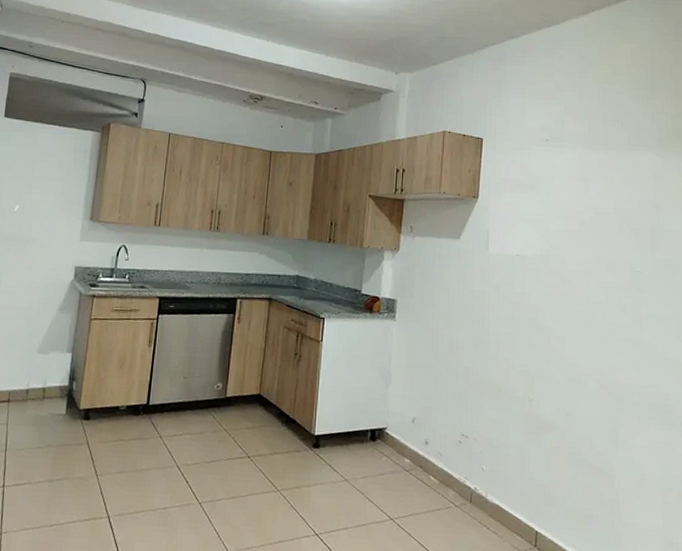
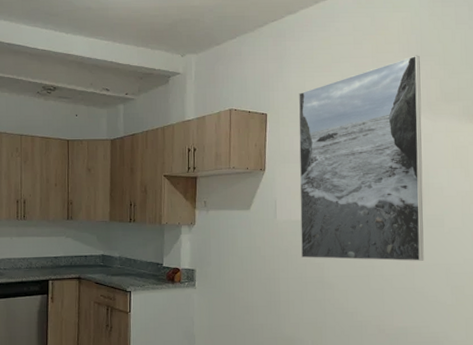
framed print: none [513,88,653,311] -> present [298,55,424,261]

